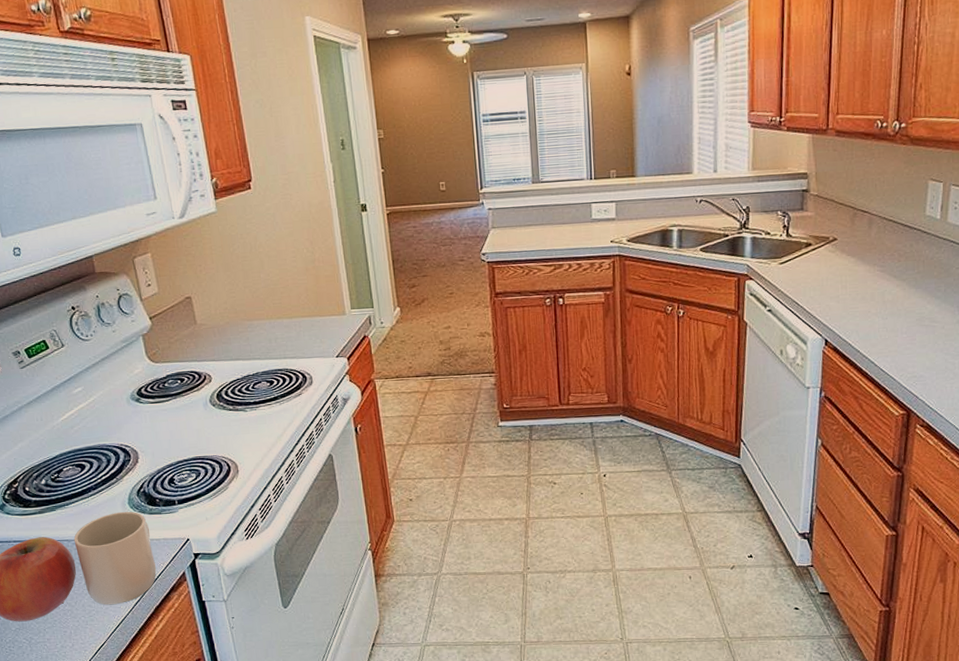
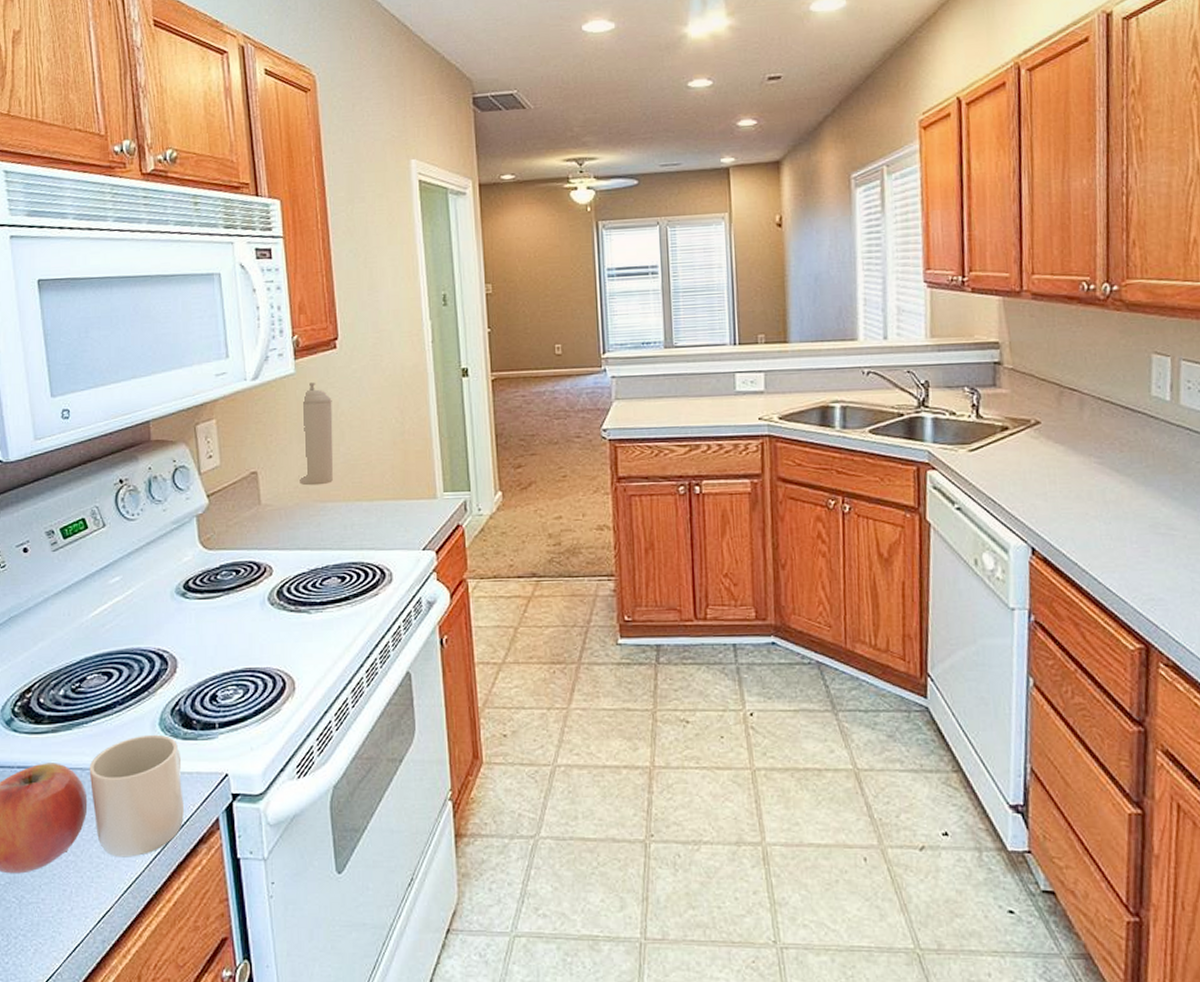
canister: none [226,219,257,308] -> present [298,382,334,486]

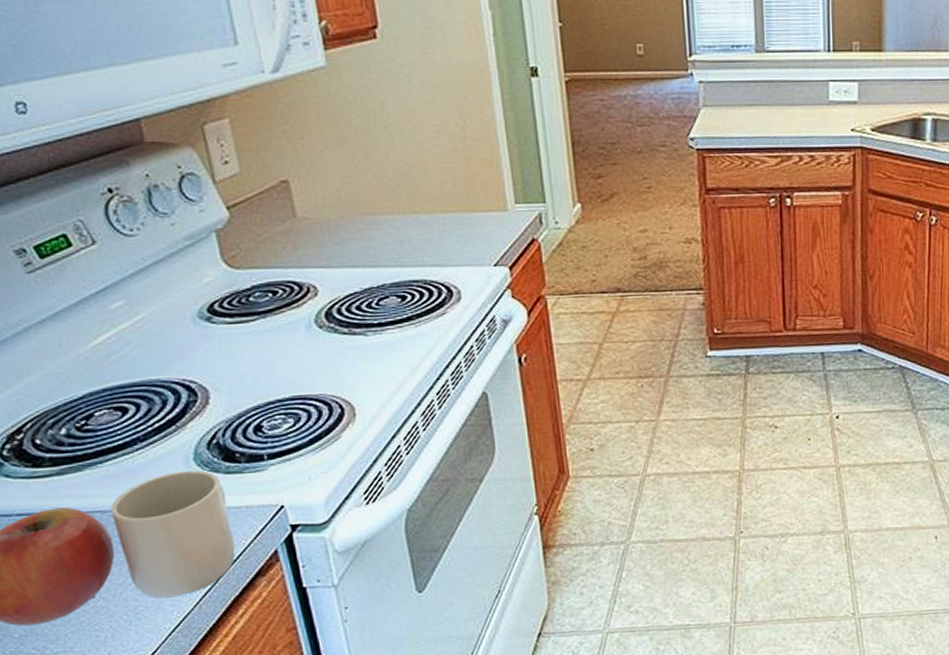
canister: present [298,382,334,486] -> none [340,78,383,197]

